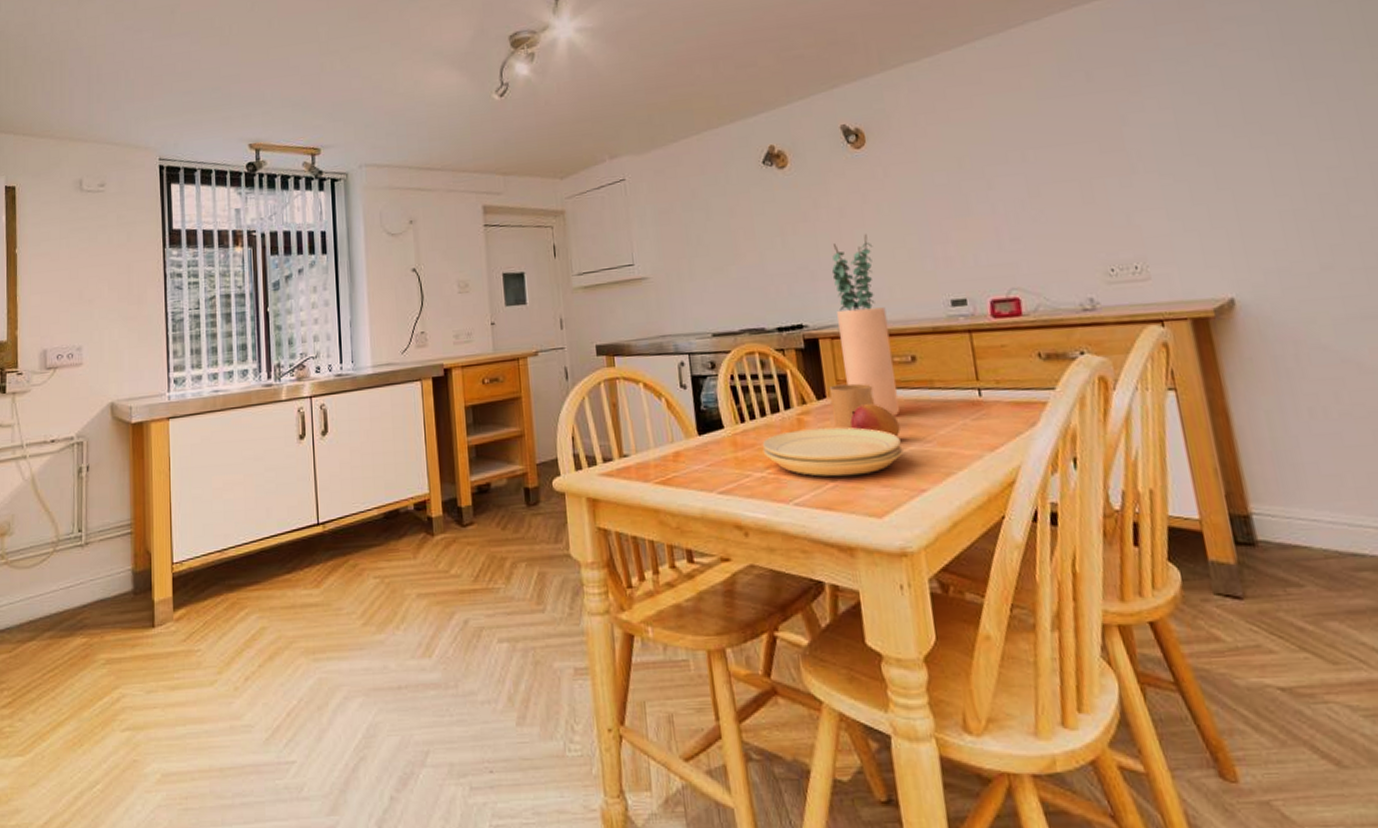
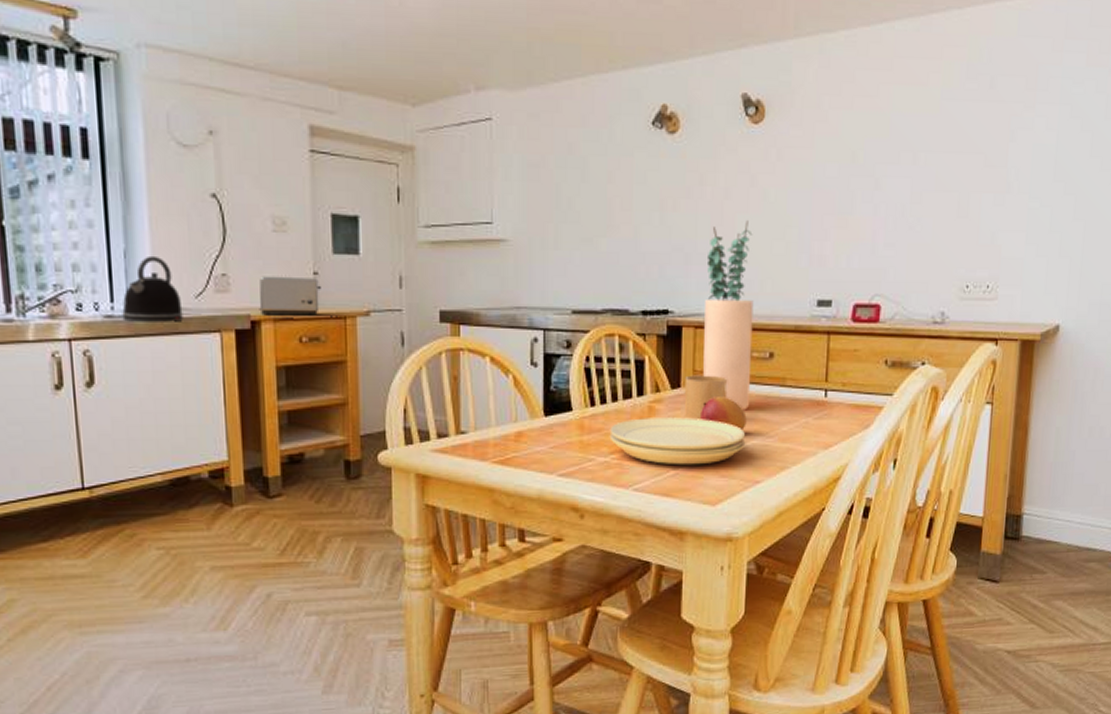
kettle: none [348,322,393,379] -> present [122,255,183,322]
toaster: none [449,328,499,363] -> present [259,276,322,316]

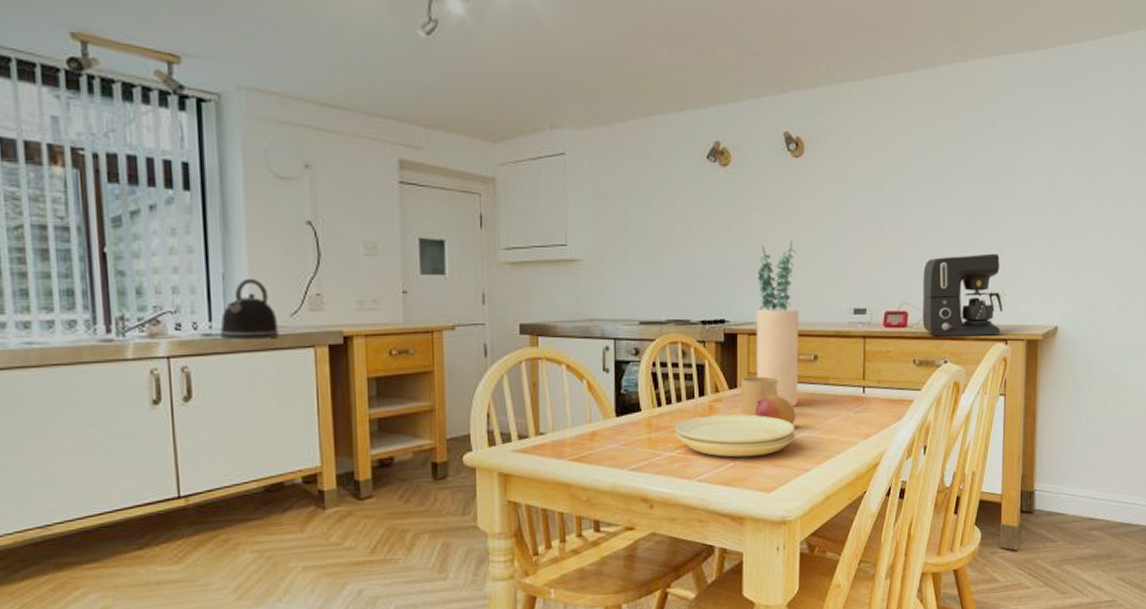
toaster: present [259,276,322,316] -> none [351,295,411,331]
coffee maker: none [897,238,995,334] -> present [922,253,1003,337]

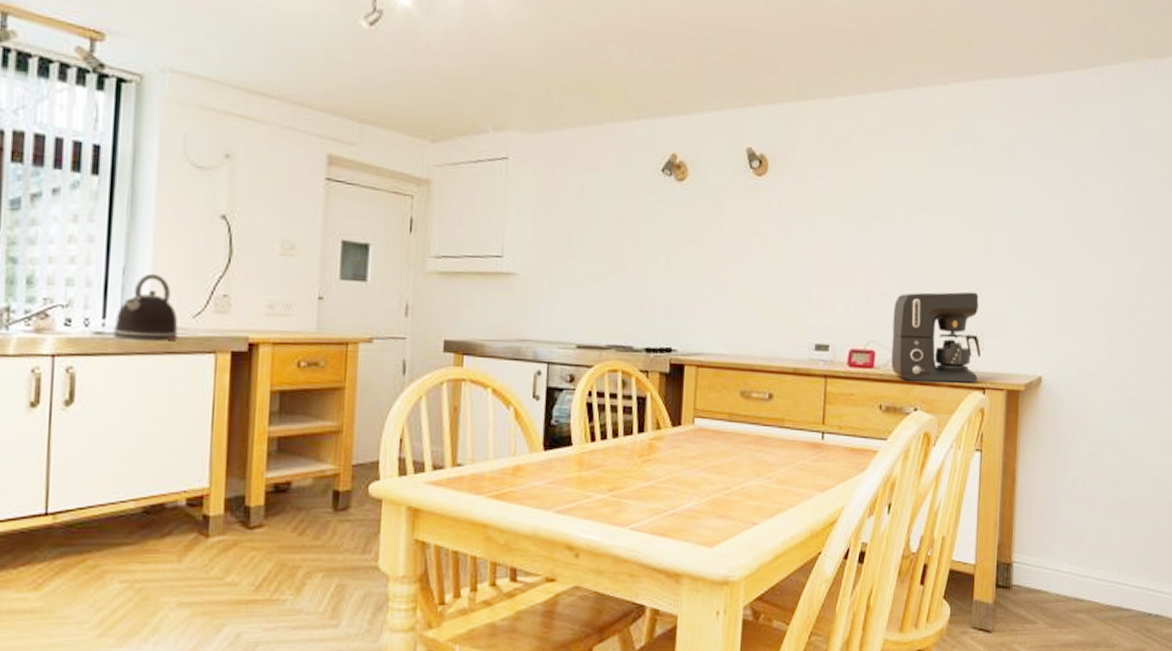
plate: present [675,414,796,458] -> none [608,455,744,505]
mug: present [740,376,779,417] -> none [683,413,728,459]
fruit: present [755,395,796,425] -> none [700,436,746,471]
vase: present [757,241,799,407] -> none [704,265,755,451]

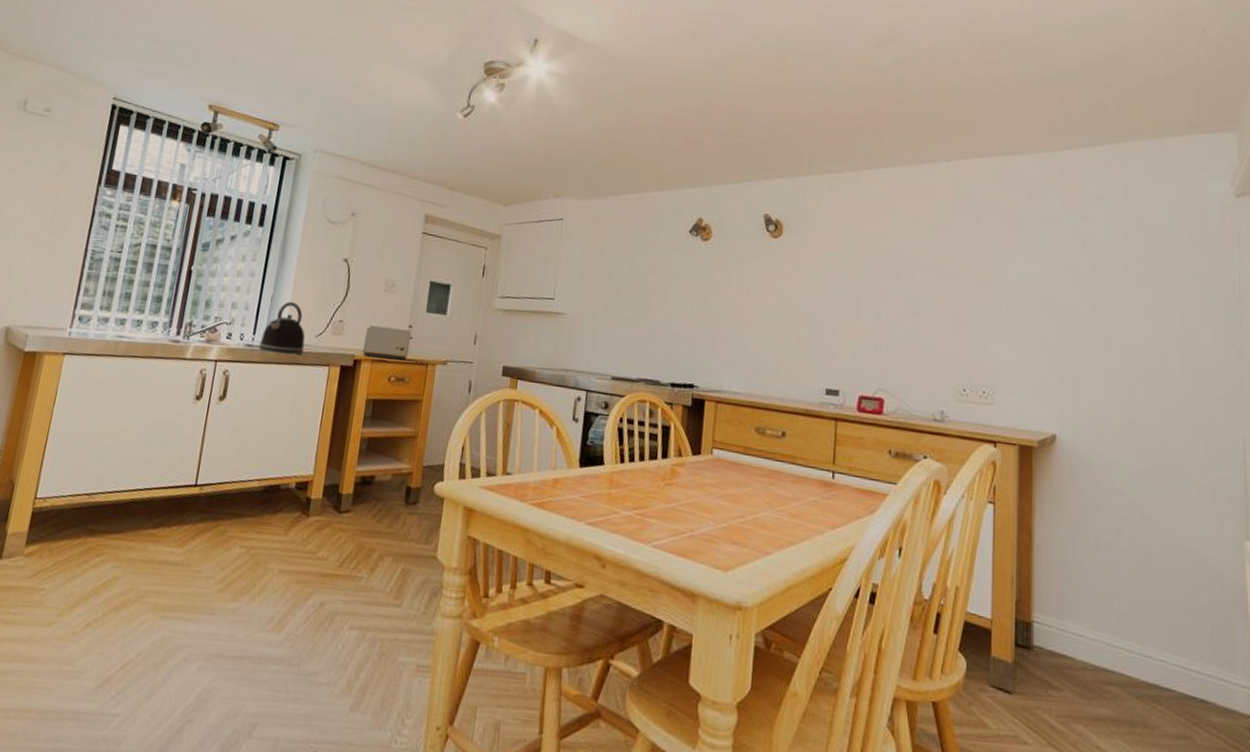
toaster: none [258,298,326,341] -> present [362,325,414,361]
coffee maker: present [891,291,981,383] -> none [899,346,991,436]

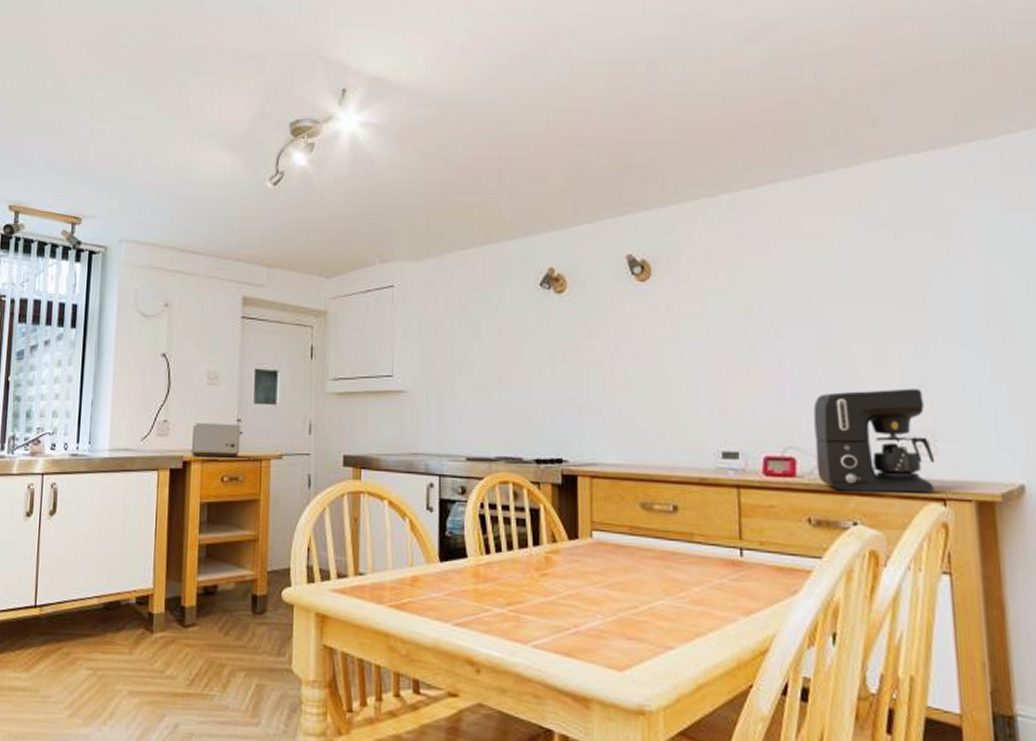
kettle: present [258,301,305,355] -> none [84,404,131,461]
coffee maker: none [899,346,991,436] -> present [813,388,935,493]

